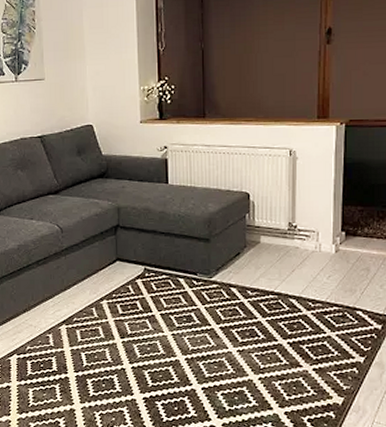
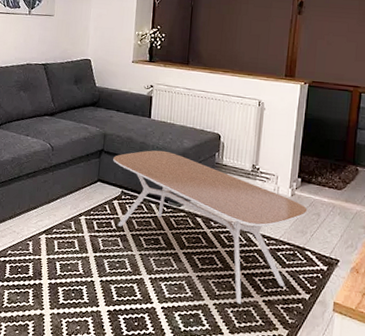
coffee table: none [131,218,355,376] -> present [113,150,308,304]

